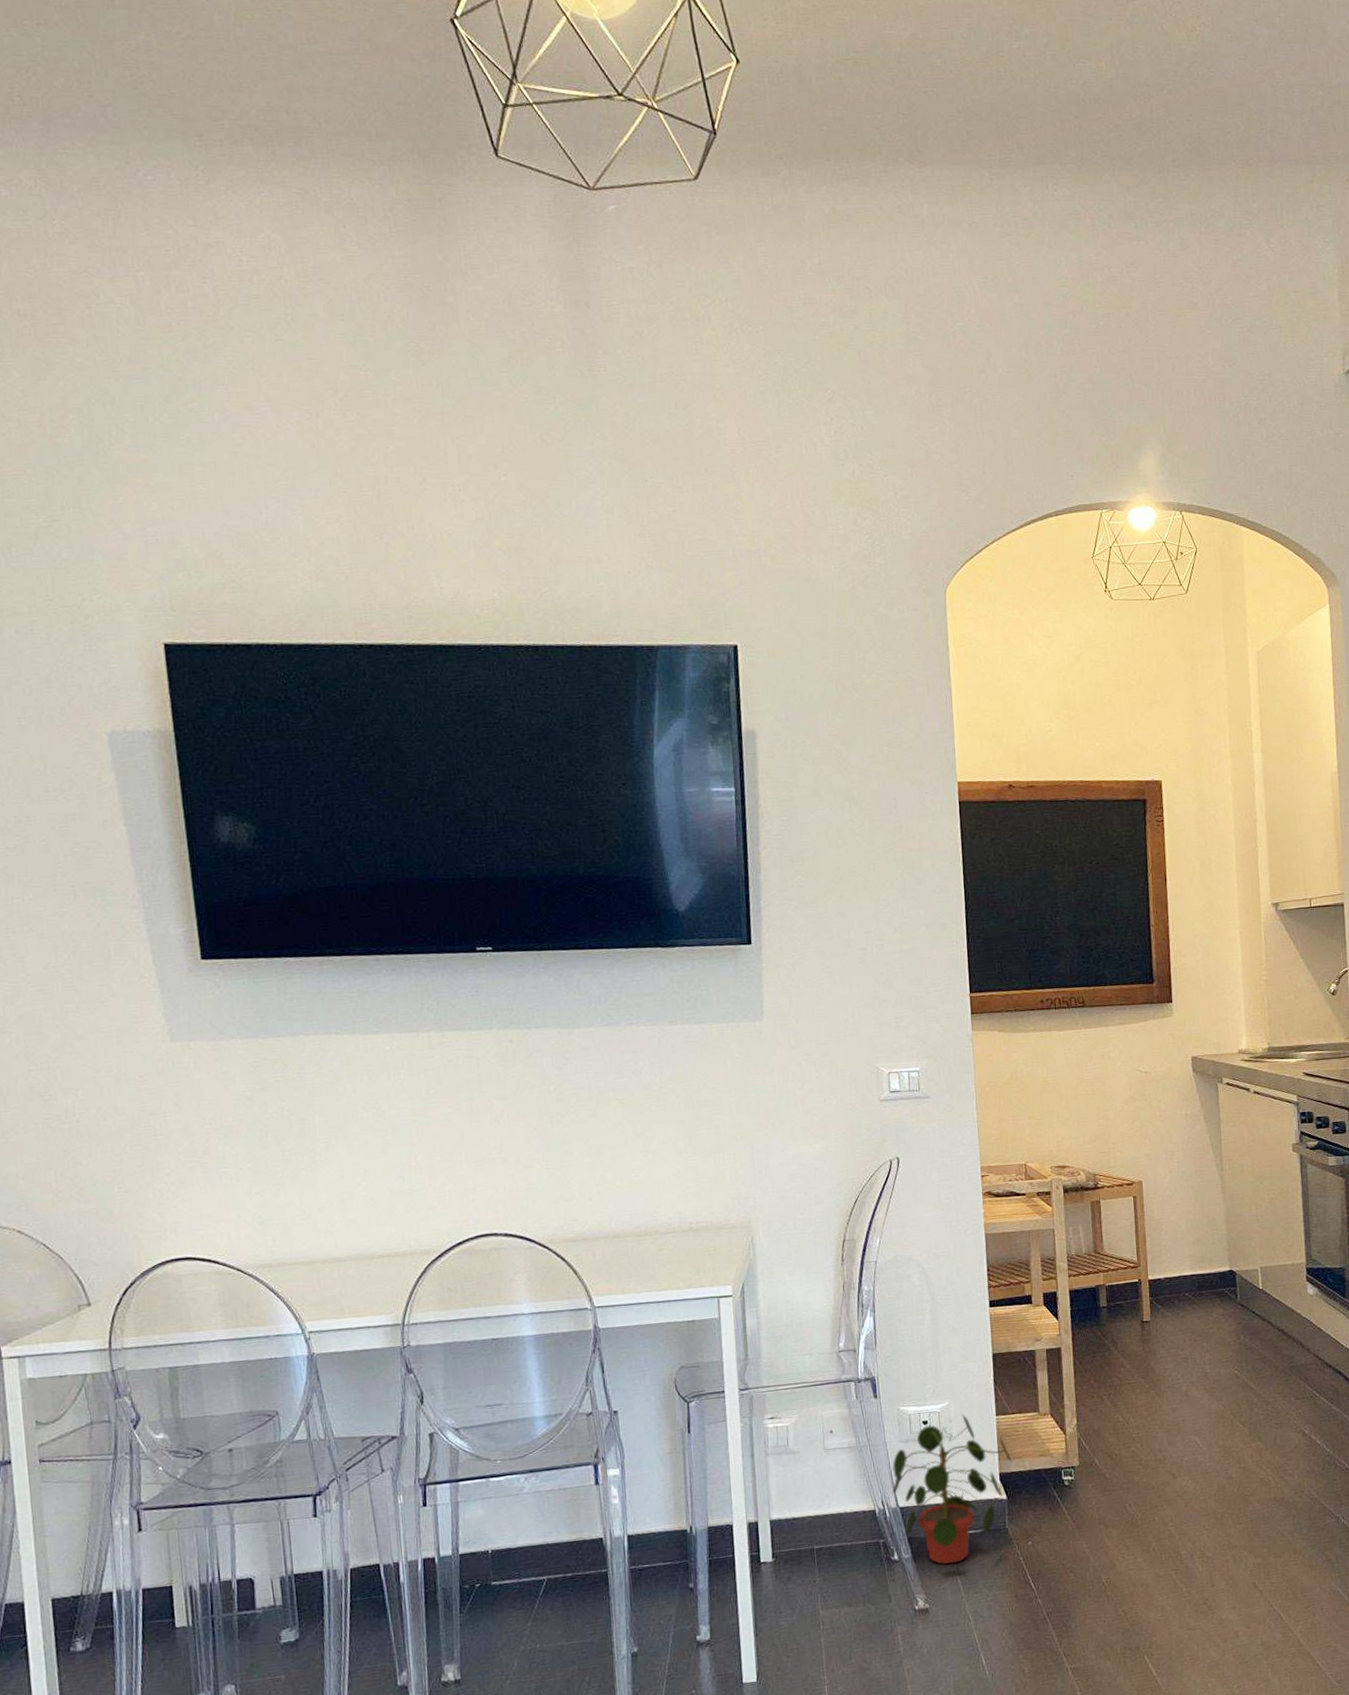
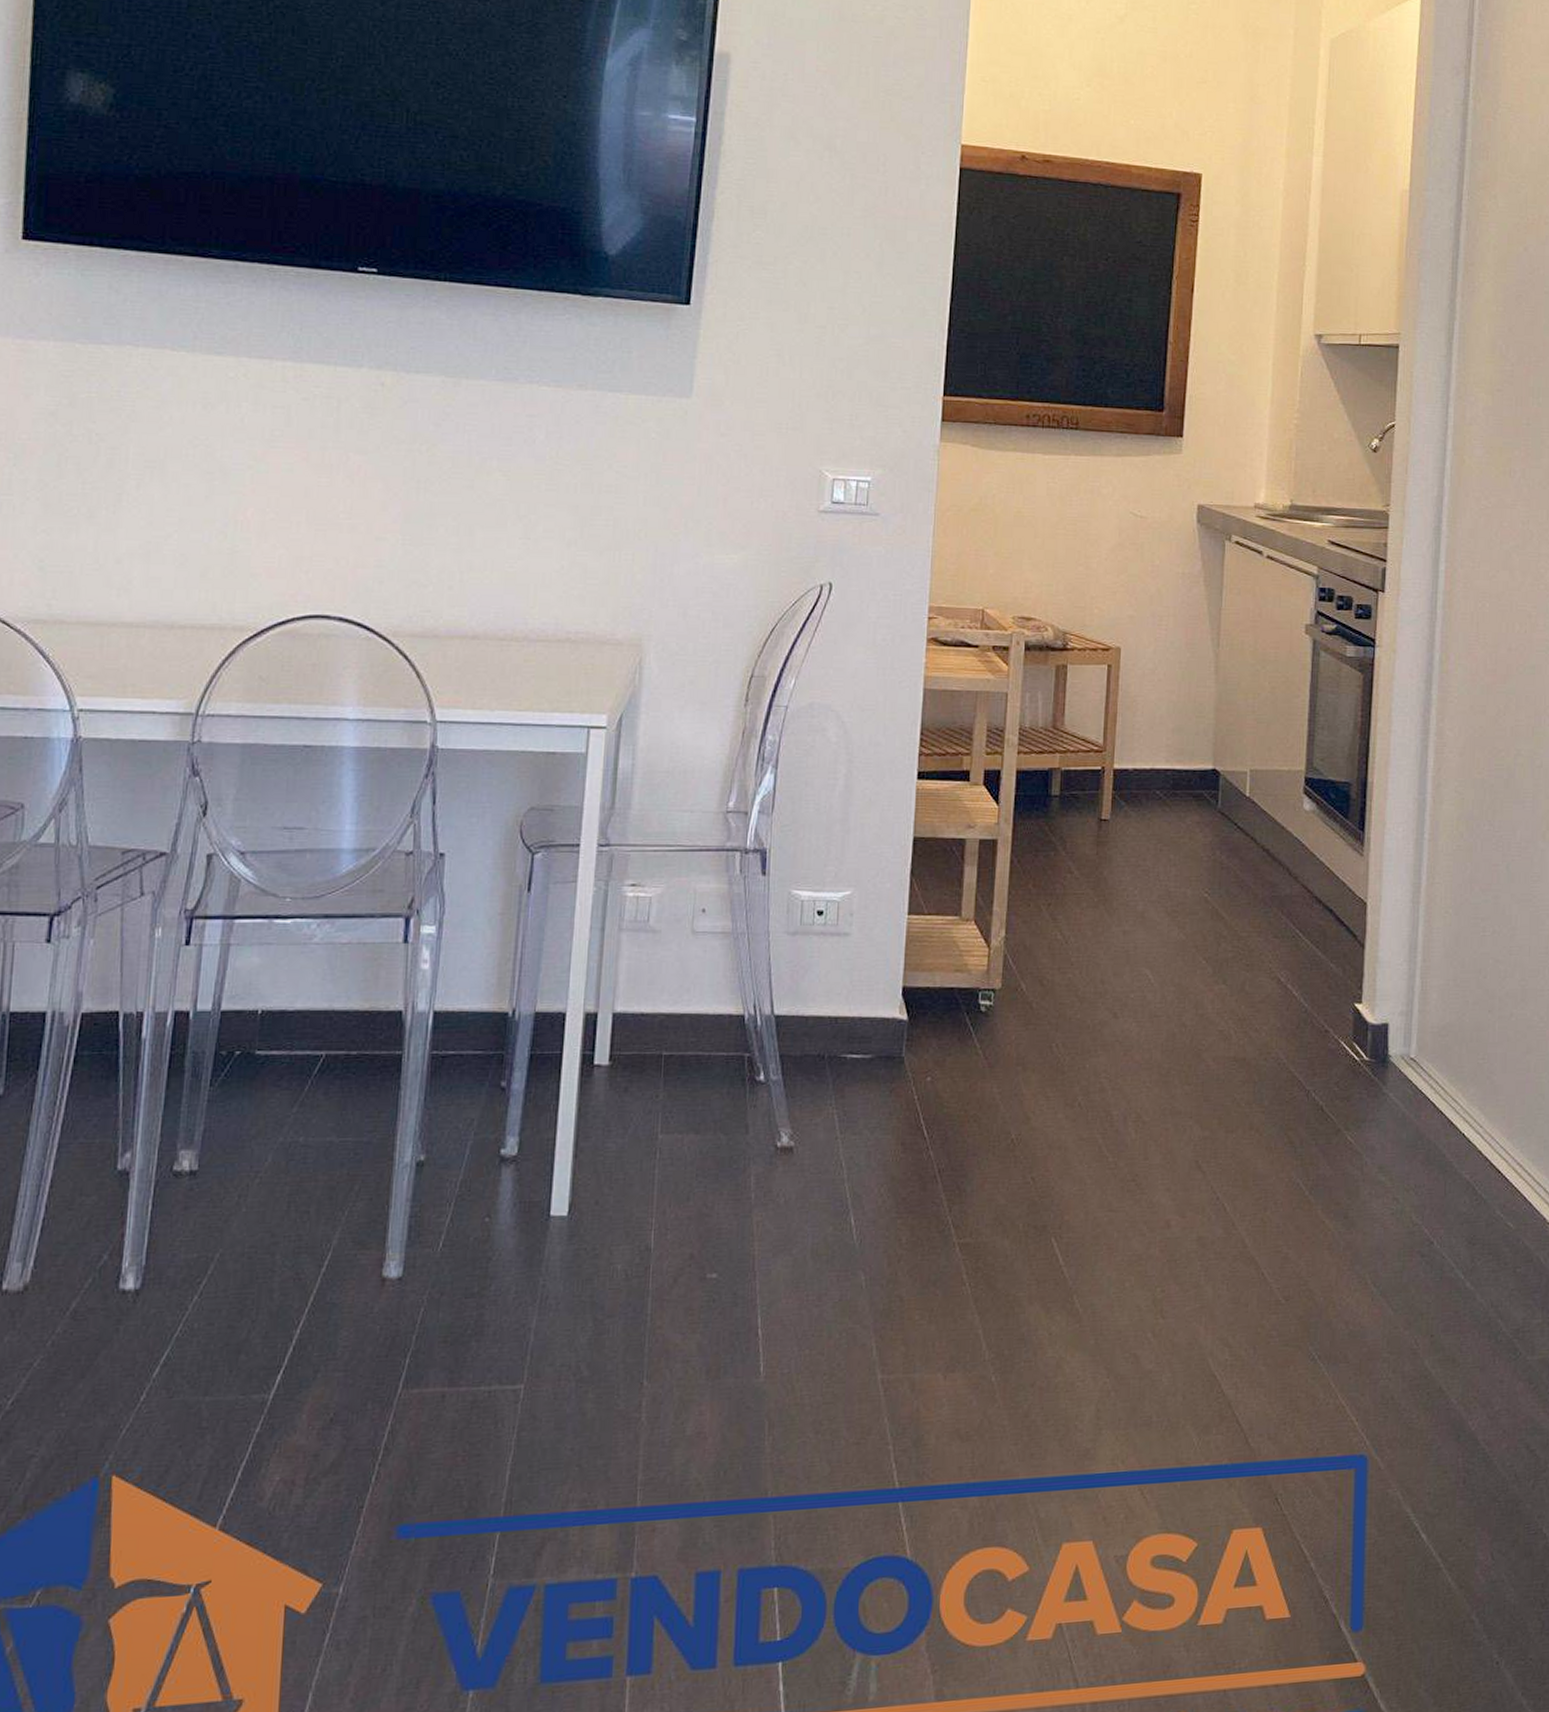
potted plant: present [892,1414,1012,1564] -> none [767,908,920,1094]

